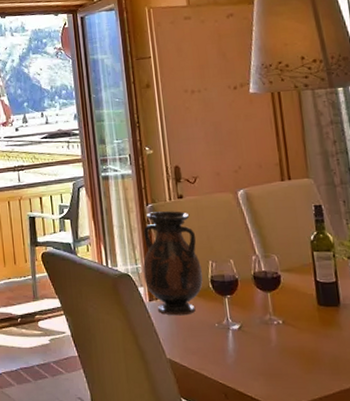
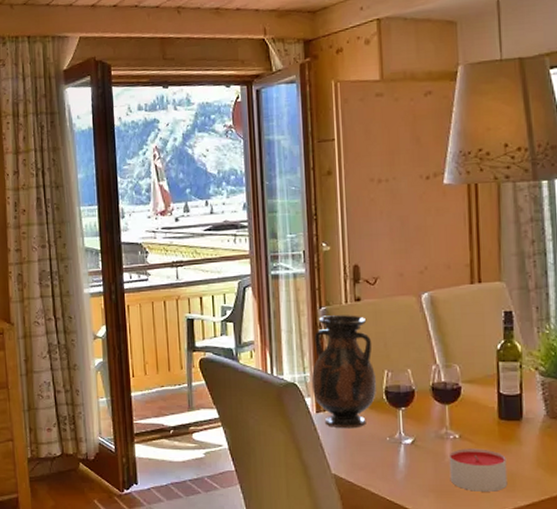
candle: none [274,333,332,375] -> present [448,448,508,492]

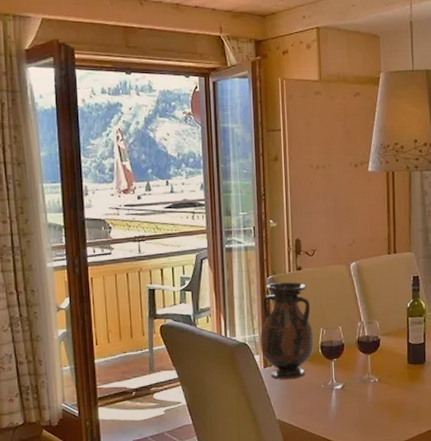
candle: present [448,448,508,492] -> none [370,388,414,424]

